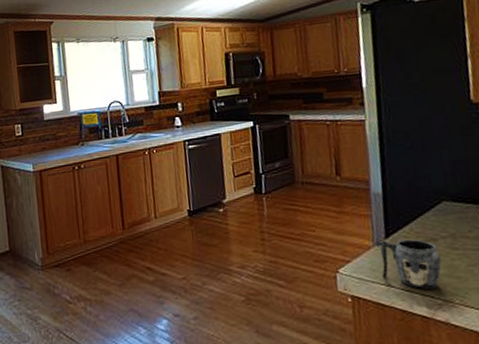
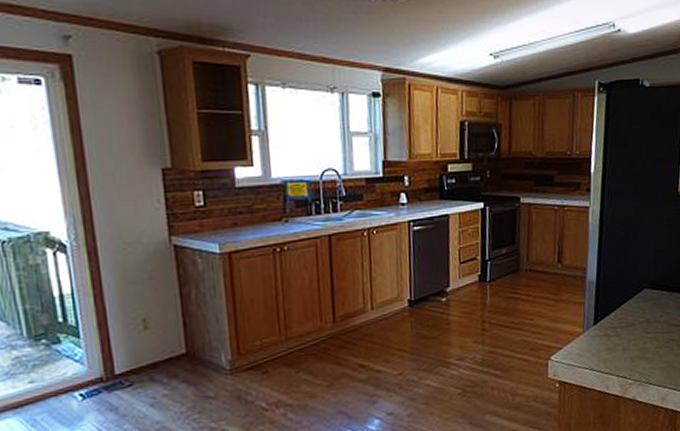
mug: present [375,239,442,289] -> none [585,325,637,371]

